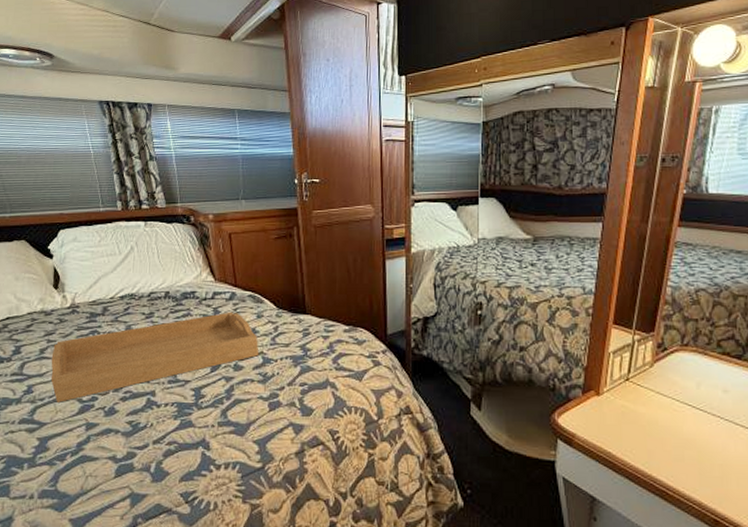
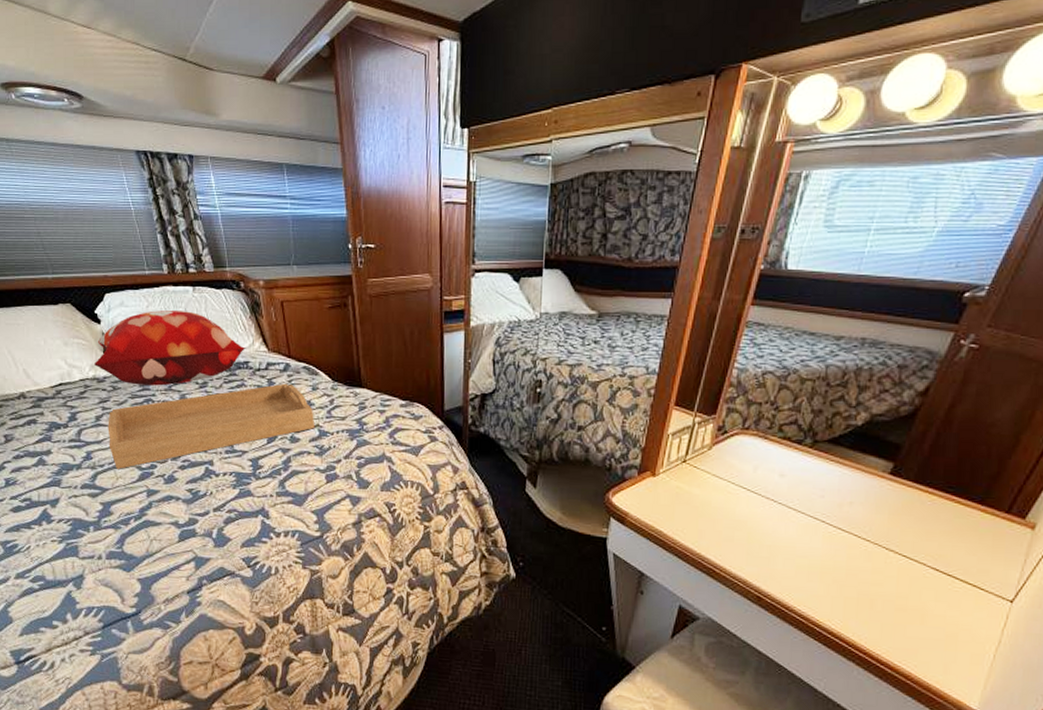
decorative pillow: none [43,245,193,317] -> present [94,310,246,386]

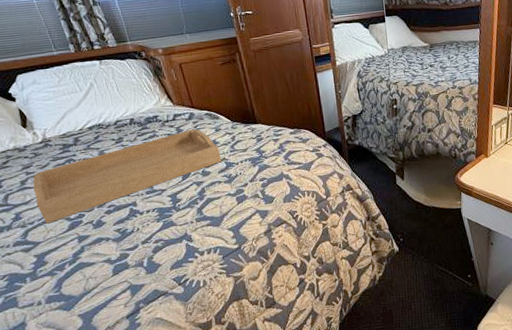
decorative pillow: present [94,310,246,386] -> none [14,81,154,149]

